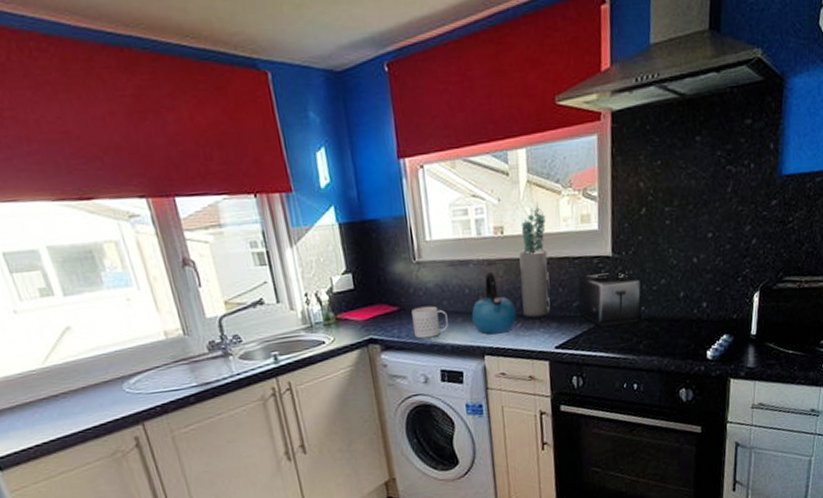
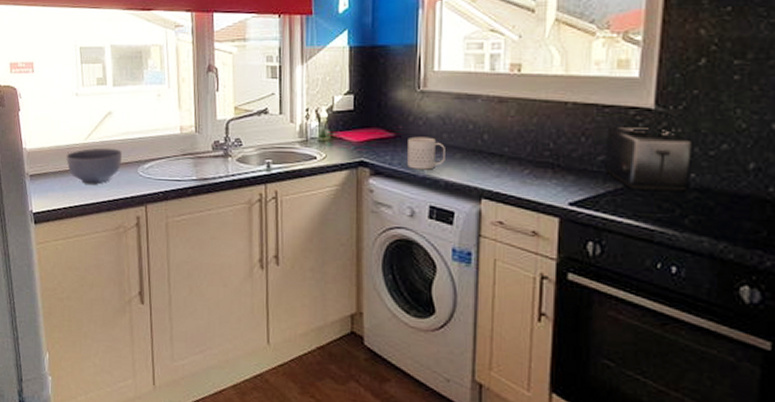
bowl: none [21,367,100,414] -> present [66,147,122,184]
kettle: present [471,272,517,335] -> none [472,111,525,178]
vase: present [519,202,550,318] -> none [532,42,573,166]

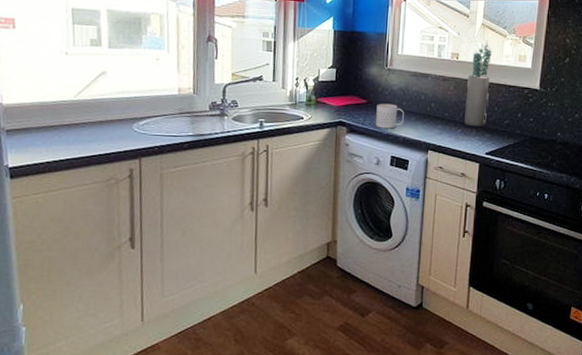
bowl: present [66,147,122,184] -> none [51,105,116,139]
vase: none [532,42,573,166] -> present [463,40,492,127]
toaster: present [605,127,693,193] -> none [509,101,560,145]

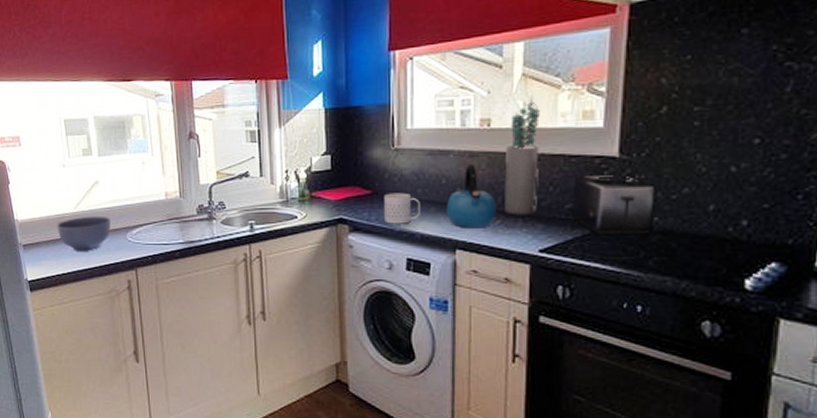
bowl: none [51,105,116,139] -> present [57,216,111,251]
kettle: none [423,86,459,135] -> present [446,165,497,228]
toaster: none [509,101,560,145] -> present [572,175,656,236]

